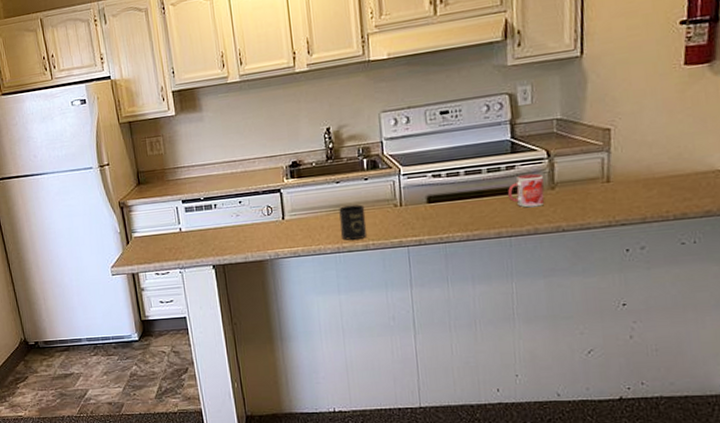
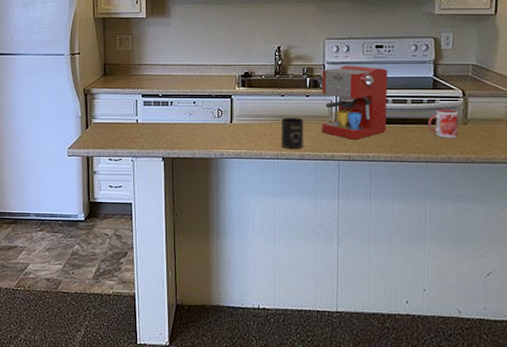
coffee maker: none [380,136,460,222] -> present [321,65,388,140]

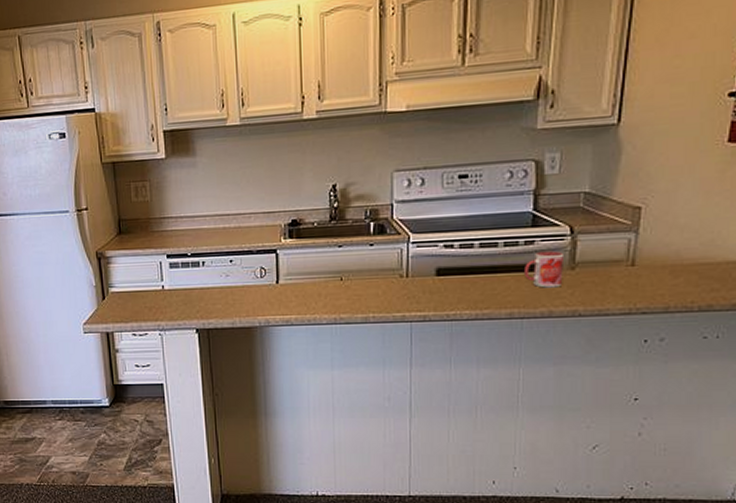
mug: present [281,117,304,149] -> none [339,272,368,311]
coffee maker: present [321,65,388,140] -> none [389,202,474,296]

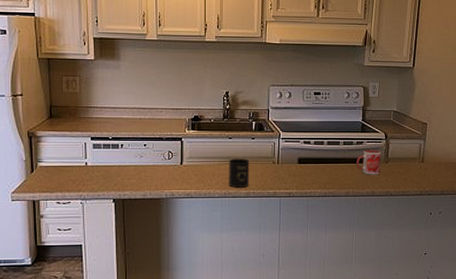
mug: none [339,272,368,311] -> present [229,158,250,187]

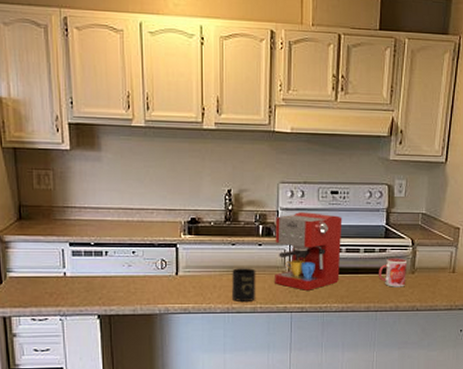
coffee maker: none [266,110,324,178] -> present [275,212,342,290]

